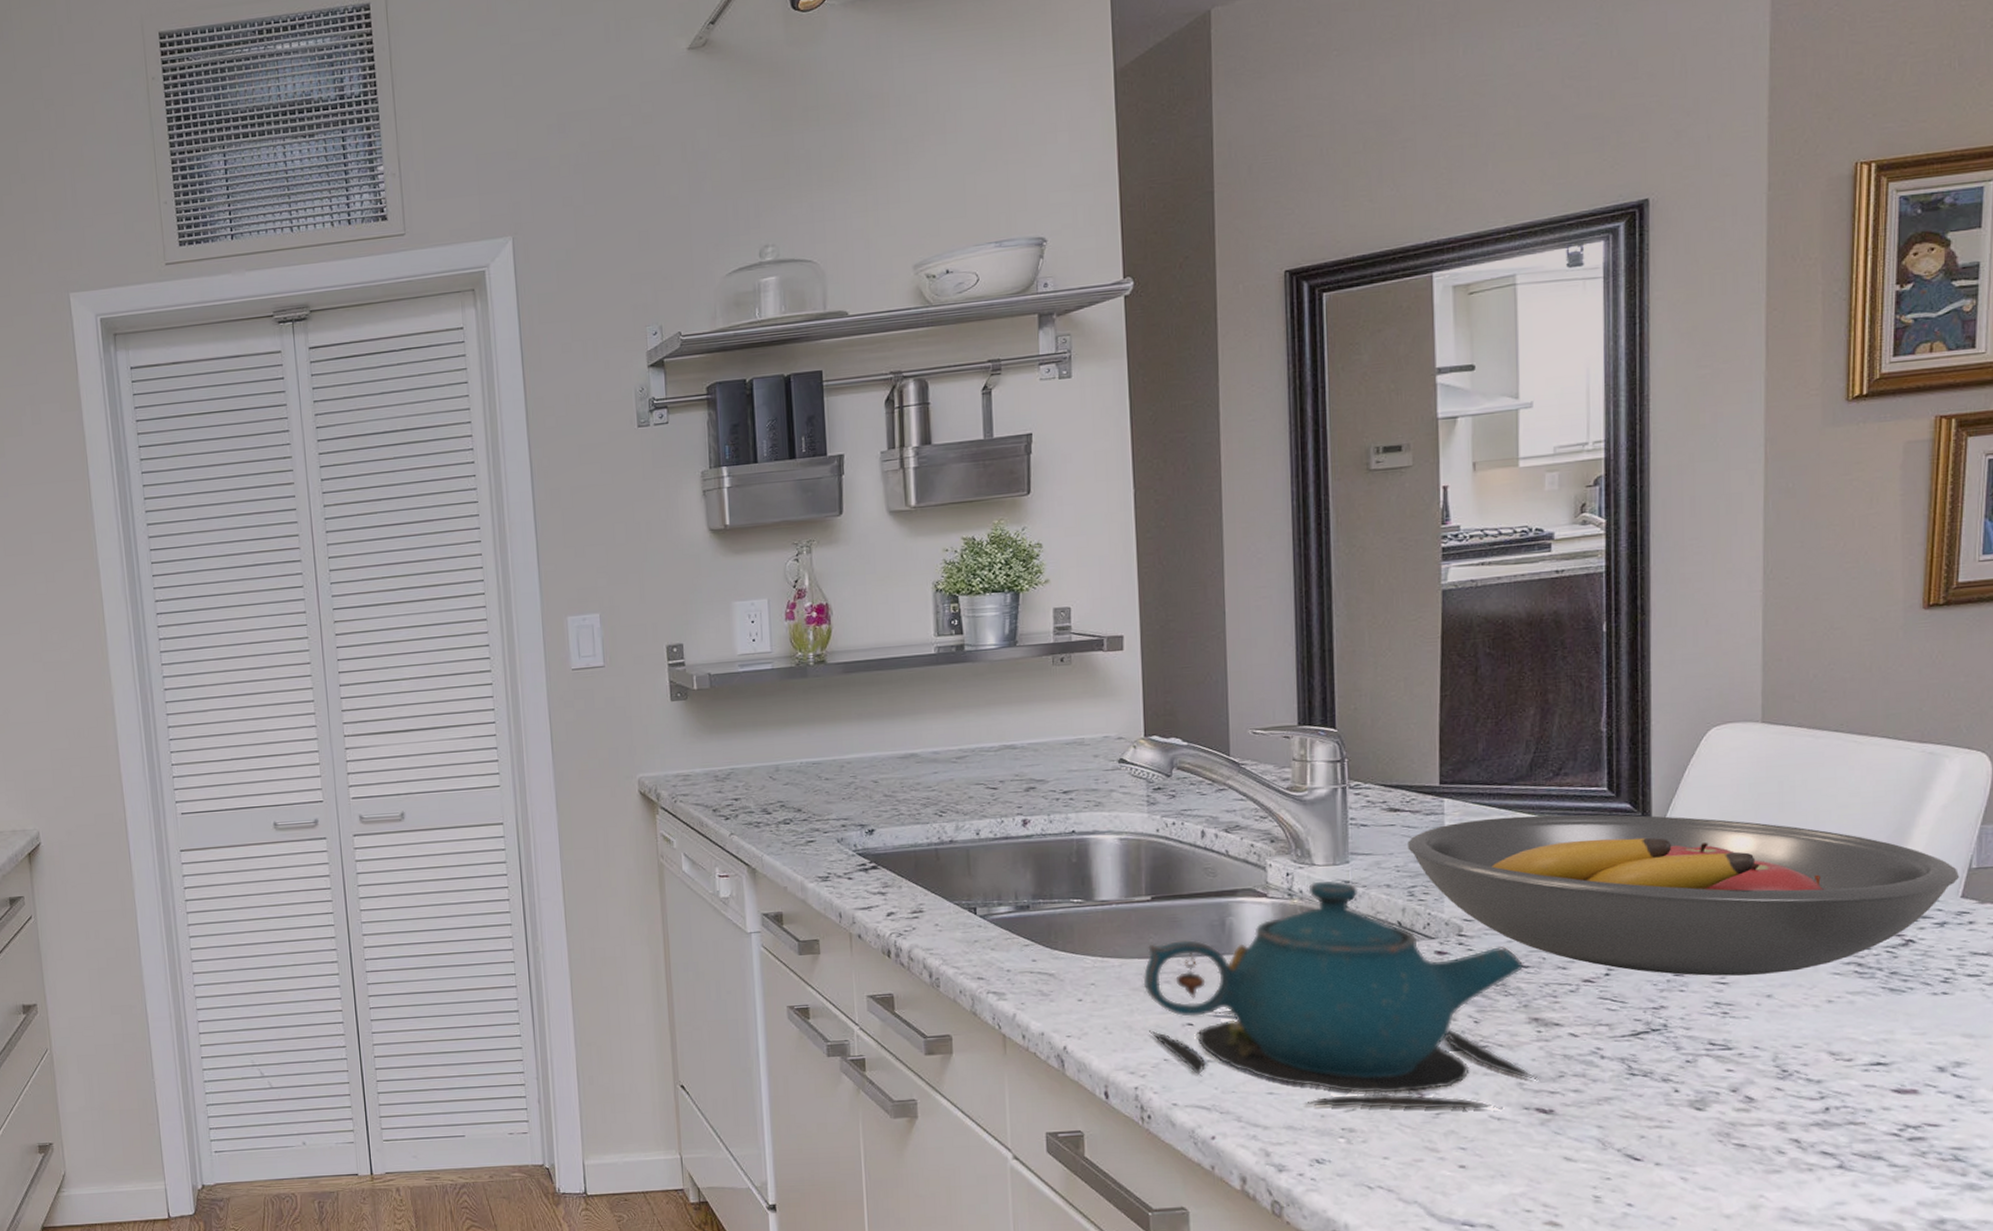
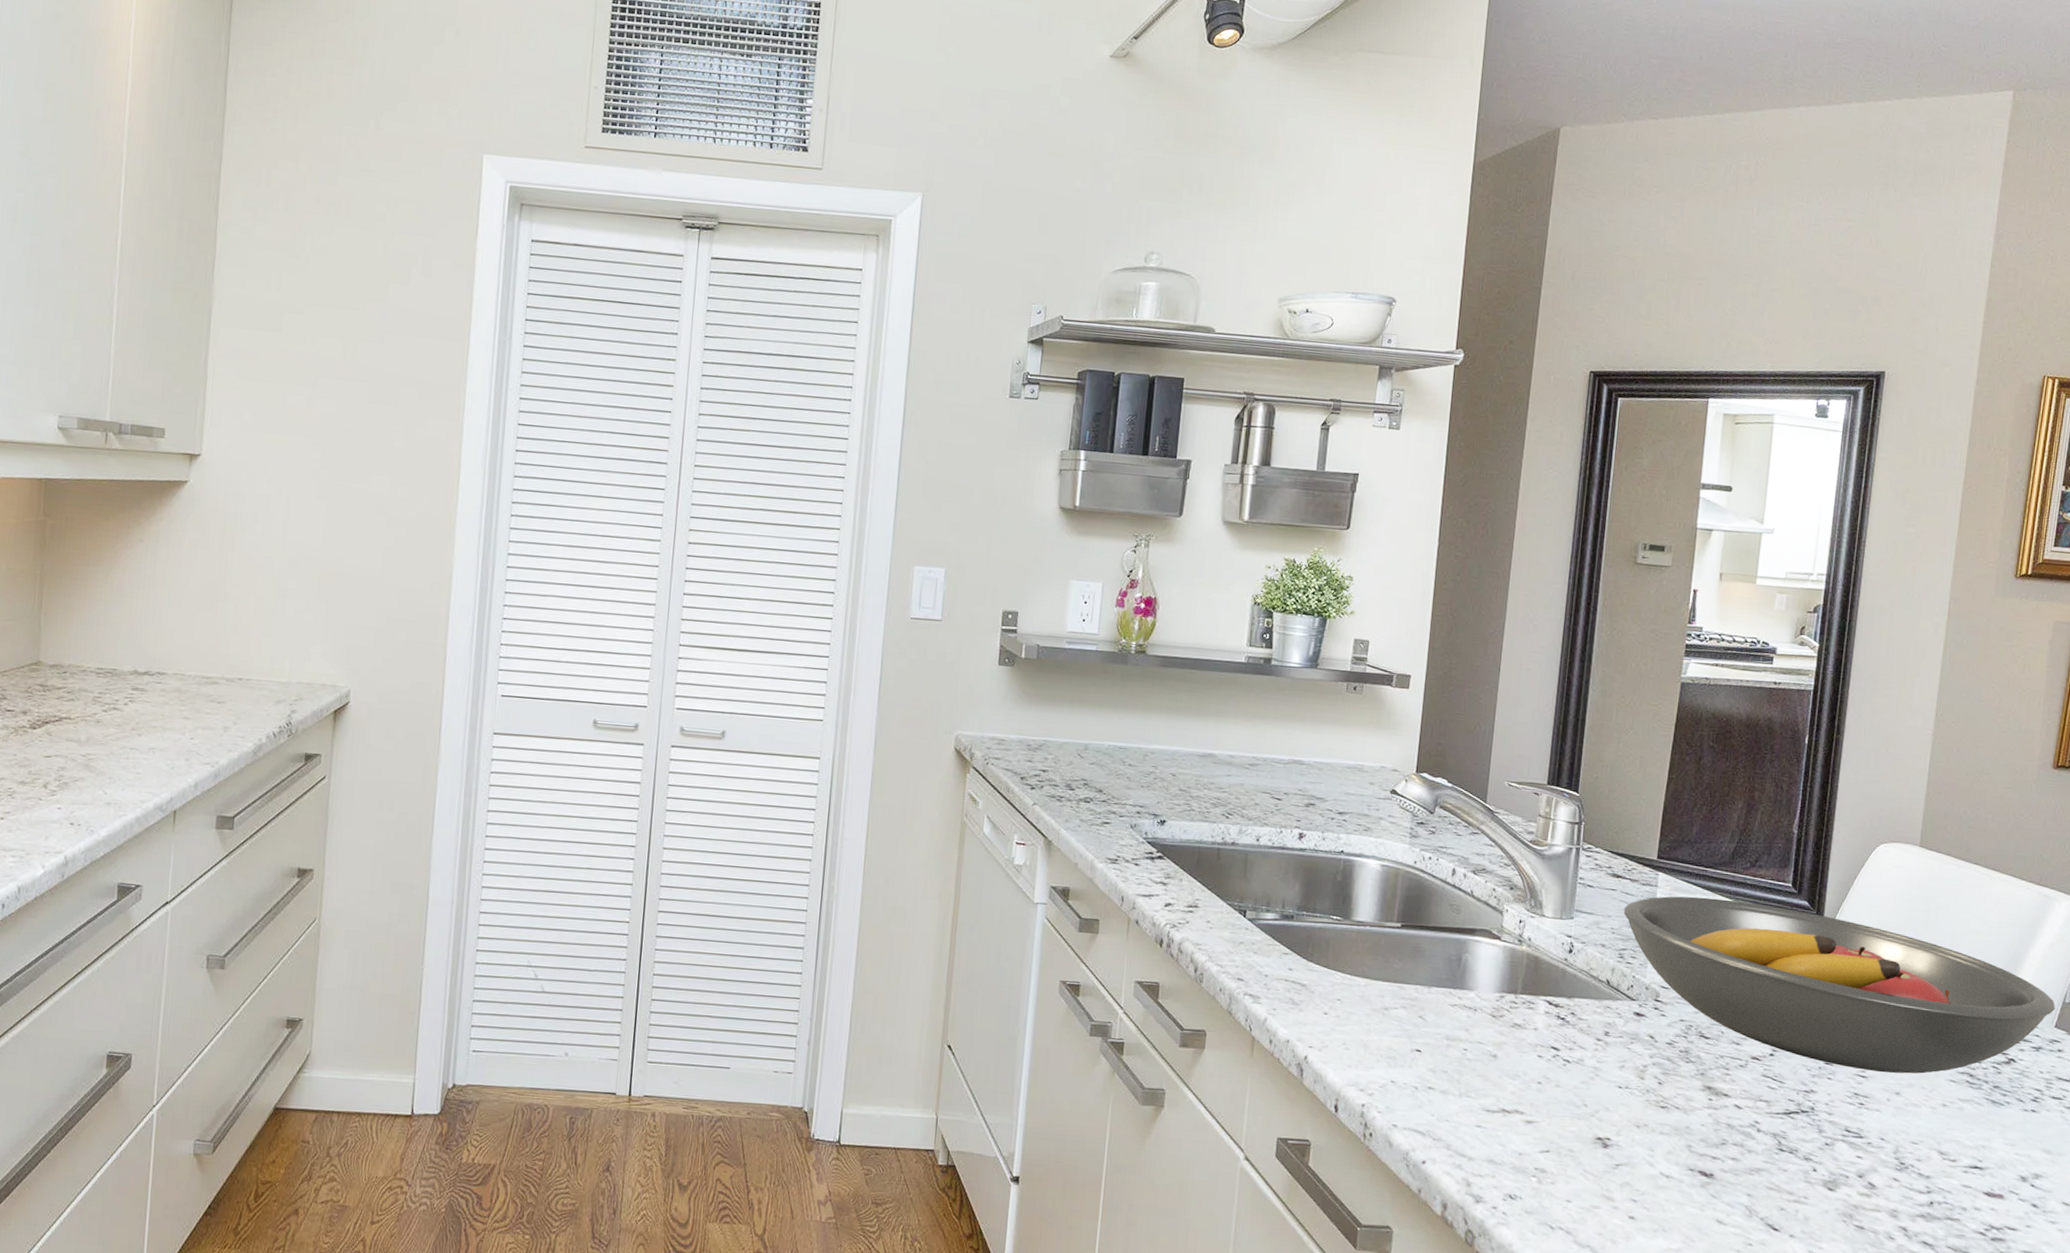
teapot: present [1143,880,1540,1110] -> none [1382,931,1706,1168]

